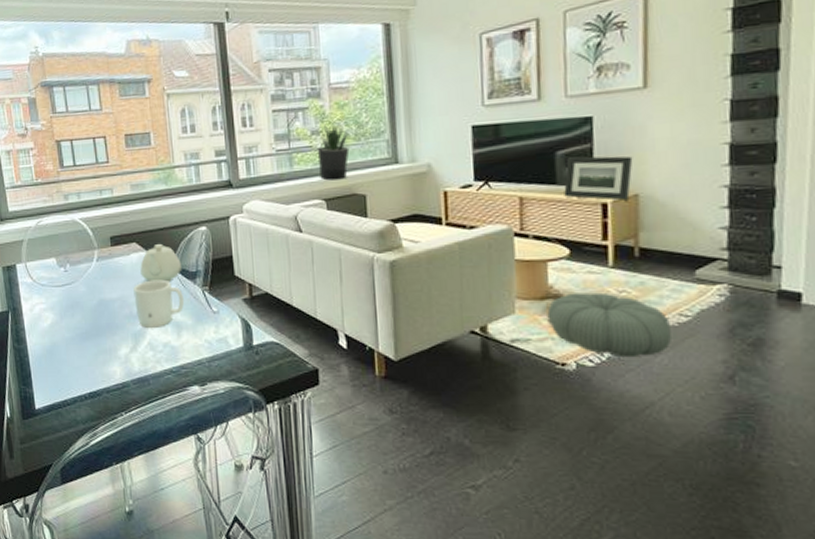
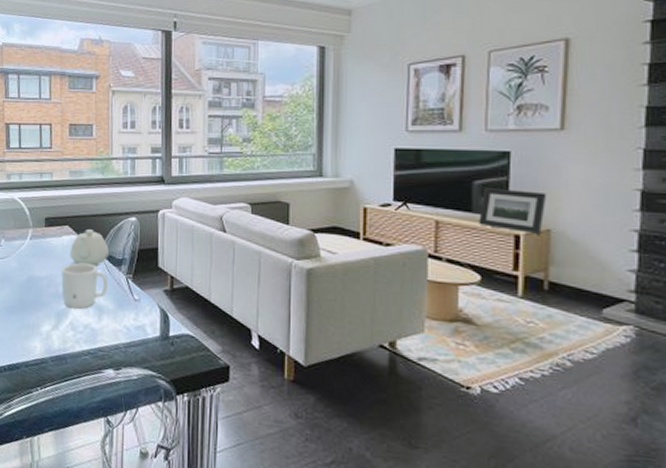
planter: present [317,124,350,180] -> none [246,133,278,187]
pouf: present [547,292,671,358] -> none [455,318,576,389]

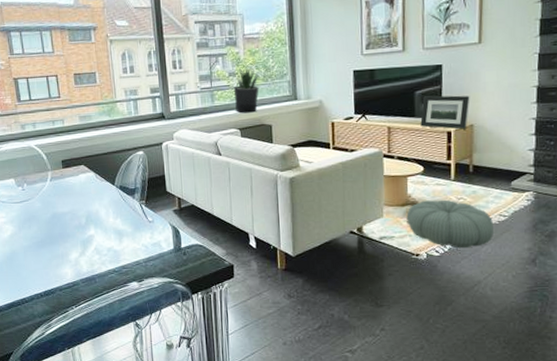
mug: present [61,262,109,309] -> none [82,195,125,236]
teapot: present [70,229,110,267] -> none [87,166,124,198]
planter: none [246,133,278,187] -> present [233,67,259,113]
pouf: none [455,318,576,389] -> present [406,199,493,249]

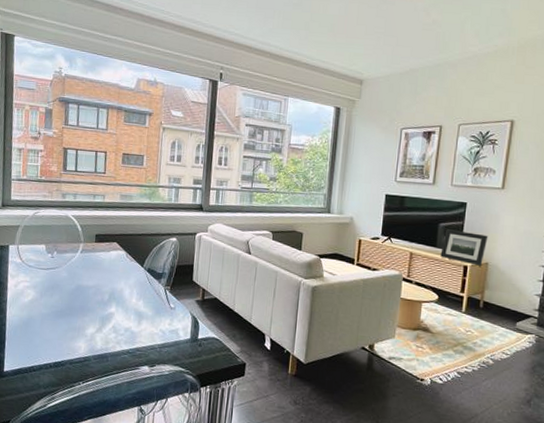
planter: present [233,67,259,113] -> none [271,173,298,219]
pouf: present [406,199,493,249] -> none [416,327,496,380]

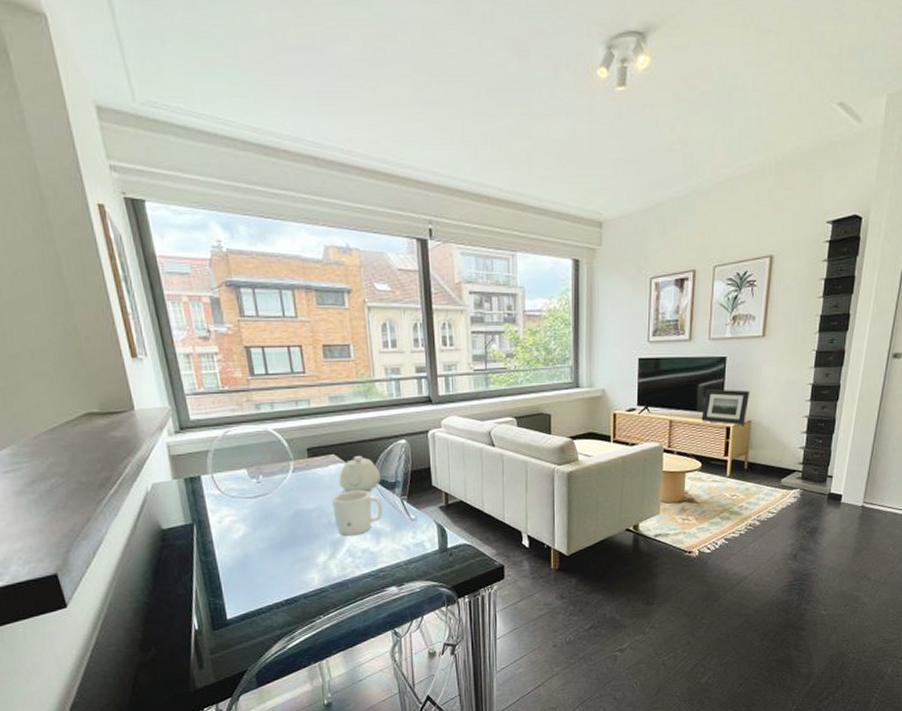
mug: none [107,275,149,315] -> present [332,490,384,536]
teapot: none [116,246,152,279] -> present [339,456,382,493]

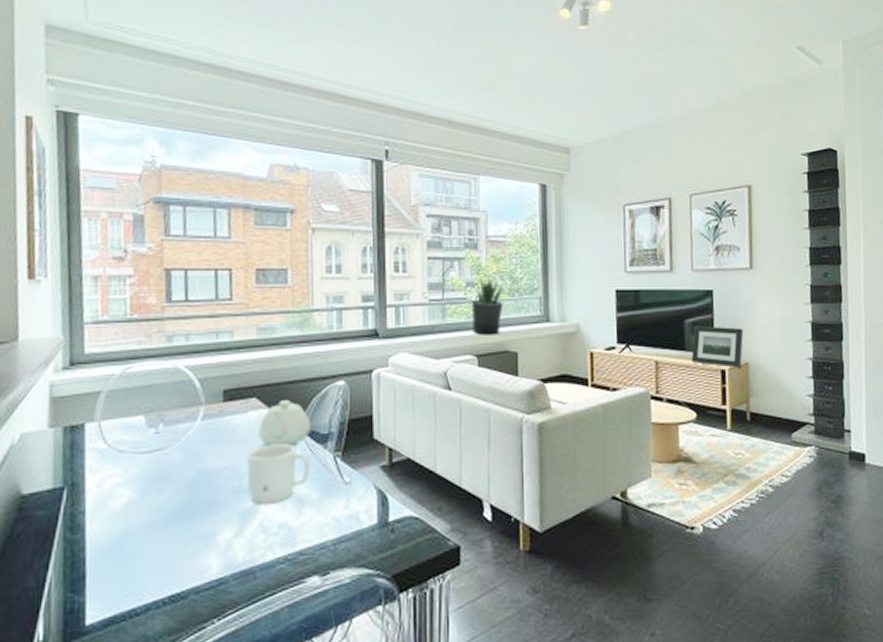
planter: none [510,348,539,400] -> present [471,276,504,335]

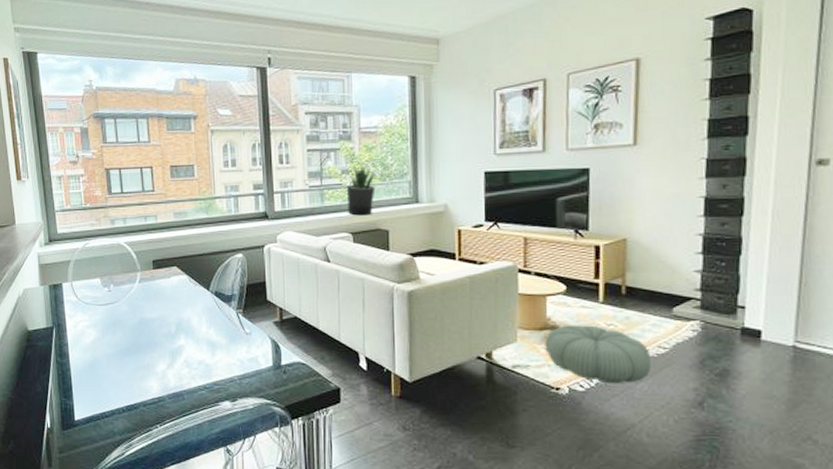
mug: present [246,443,311,504] -> none [173,302,220,346]
teapot: present [258,400,312,447] -> none [179,269,219,304]
pouf: none [678,455,776,519] -> present [545,325,651,384]
picture frame: present [691,326,744,368] -> none [563,203,623,244]

